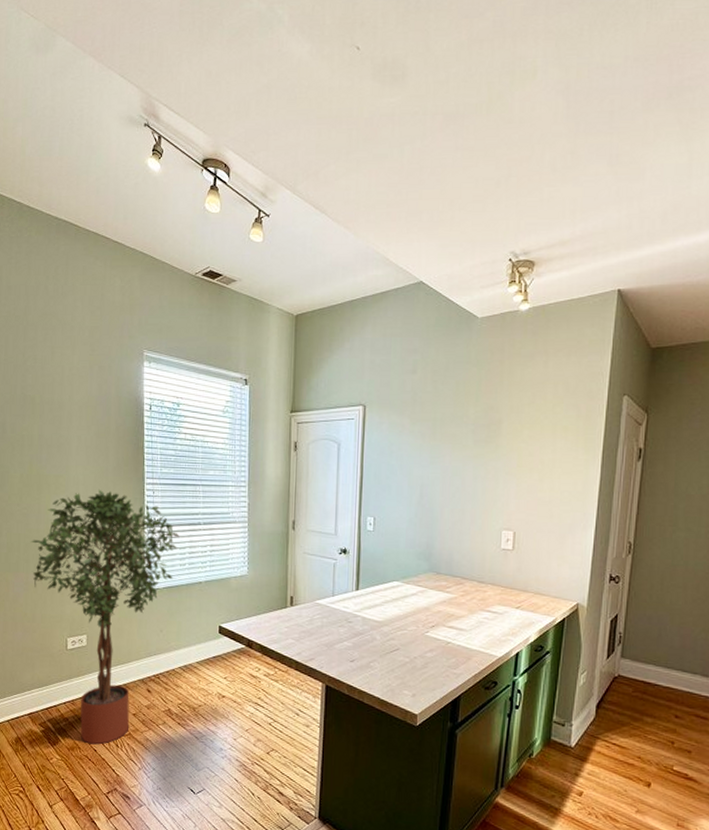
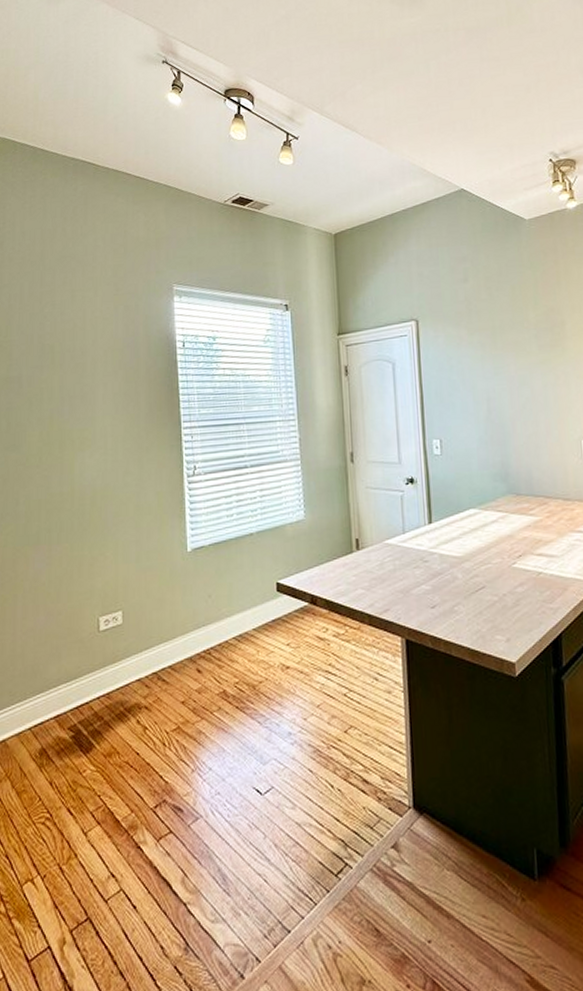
potted tree: present [31,489,180,745] -> none [54,439,225,747]

